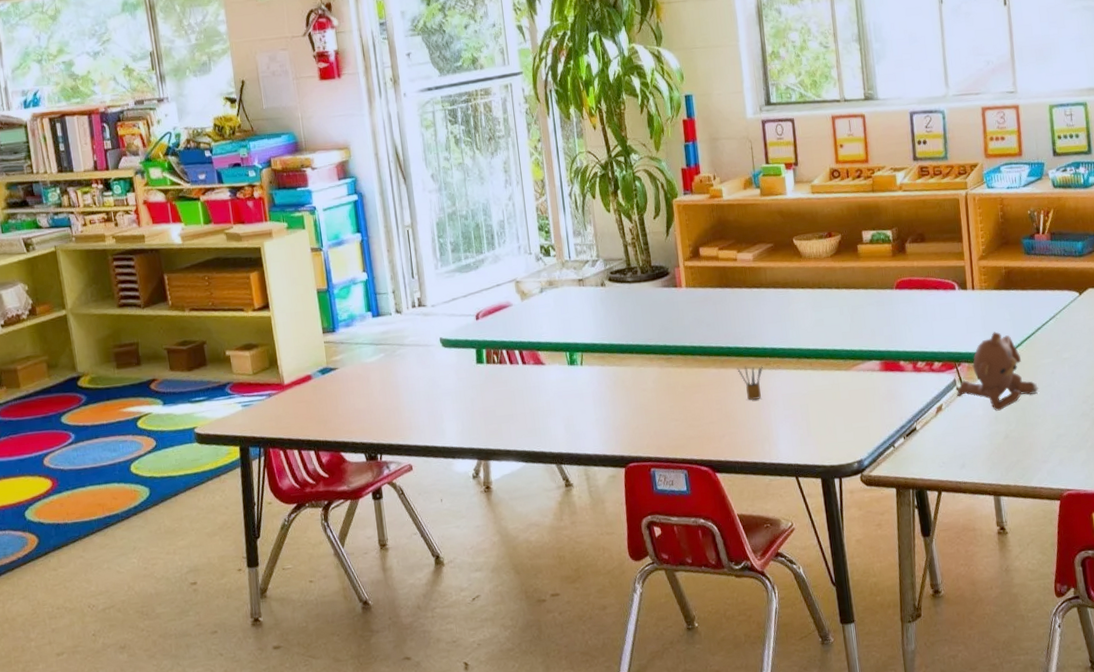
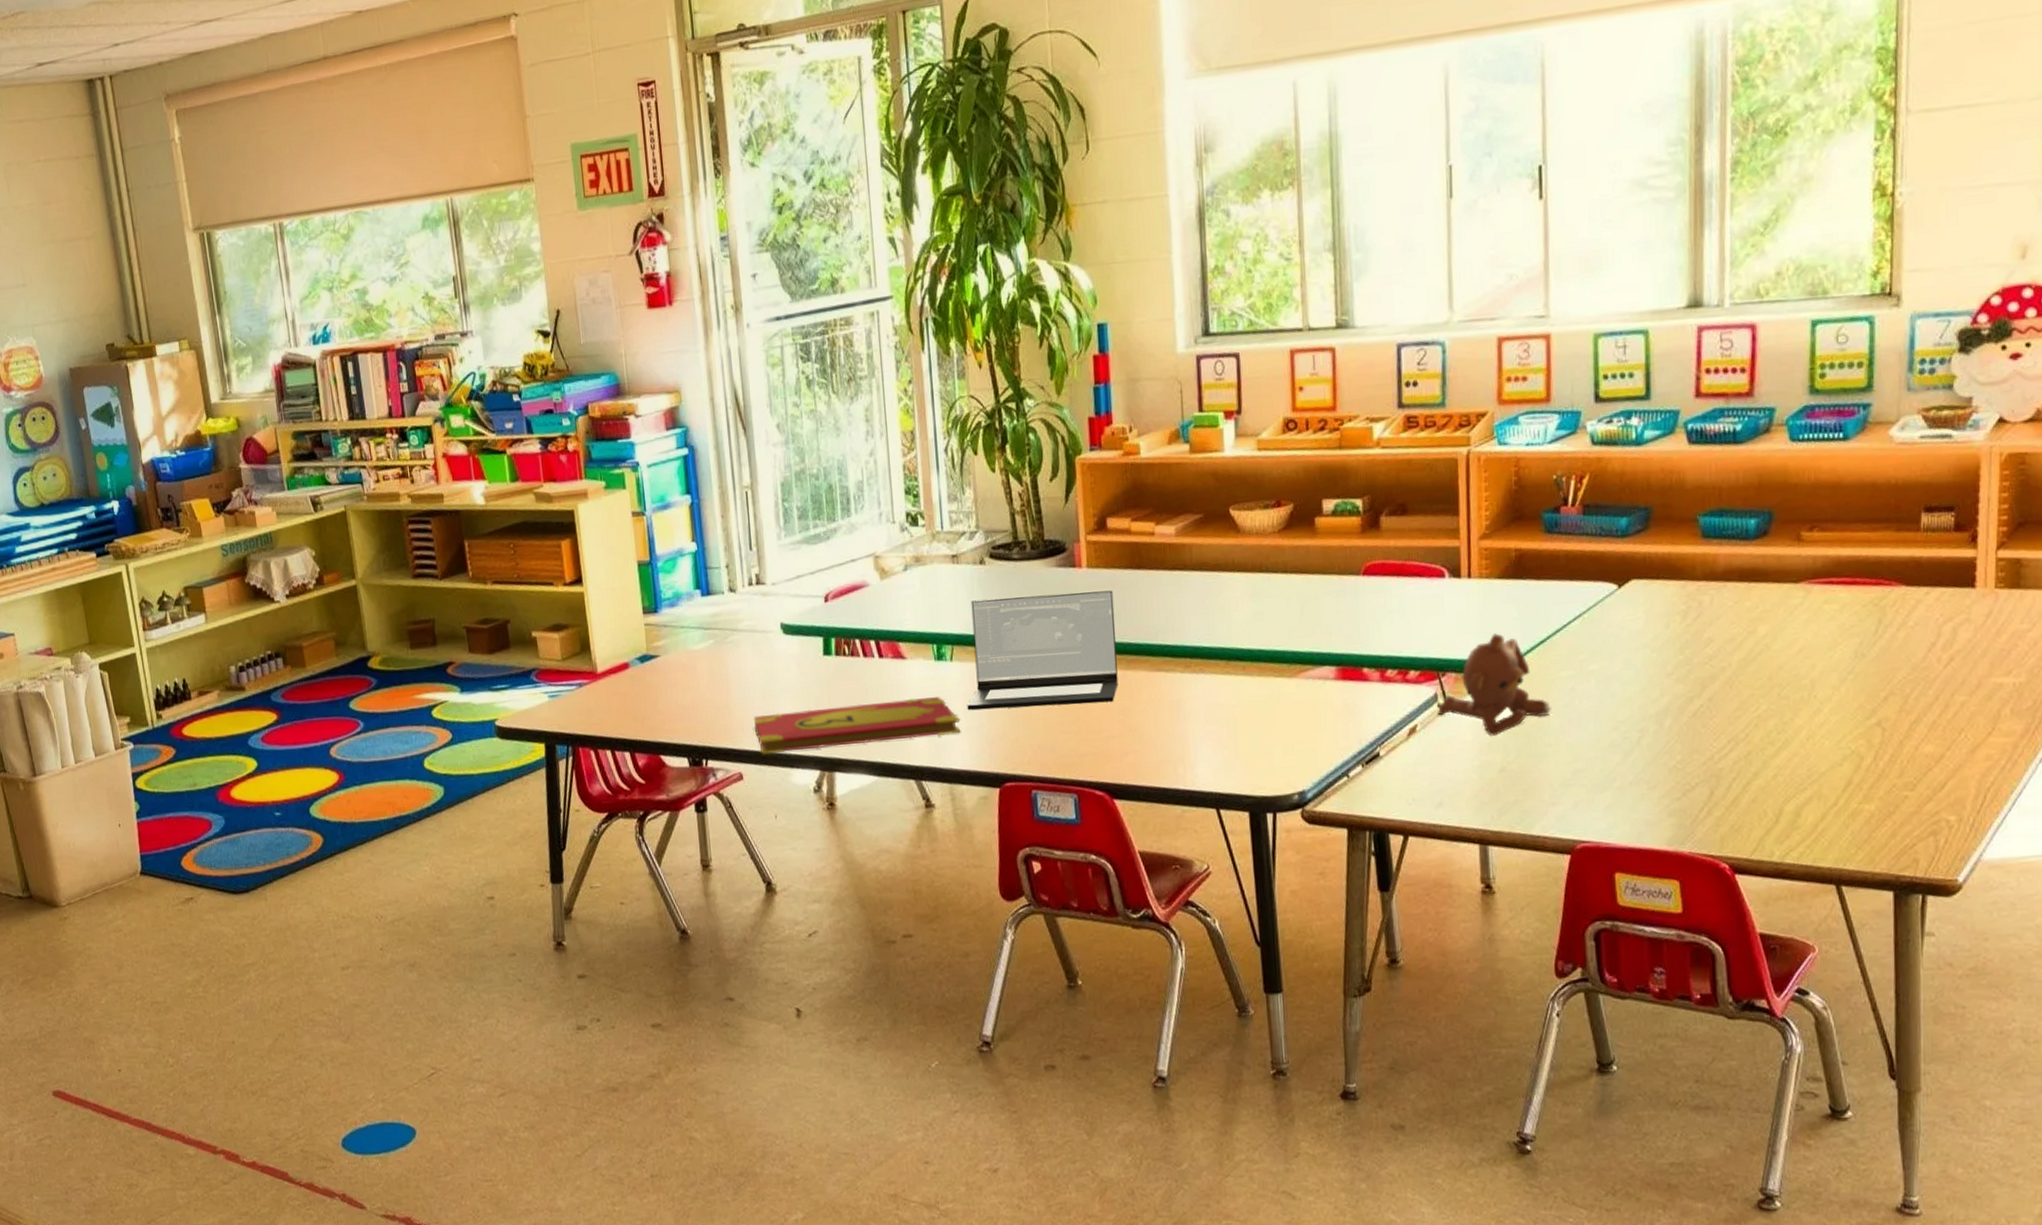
book: none [419,395,592,449] -> present [753,697,961,755]
laptop: none [595,305,715,405] -> present [967,590,1118,710]
pencil box: present [737,365,763,400] -> none [1147,667,1181,711]

